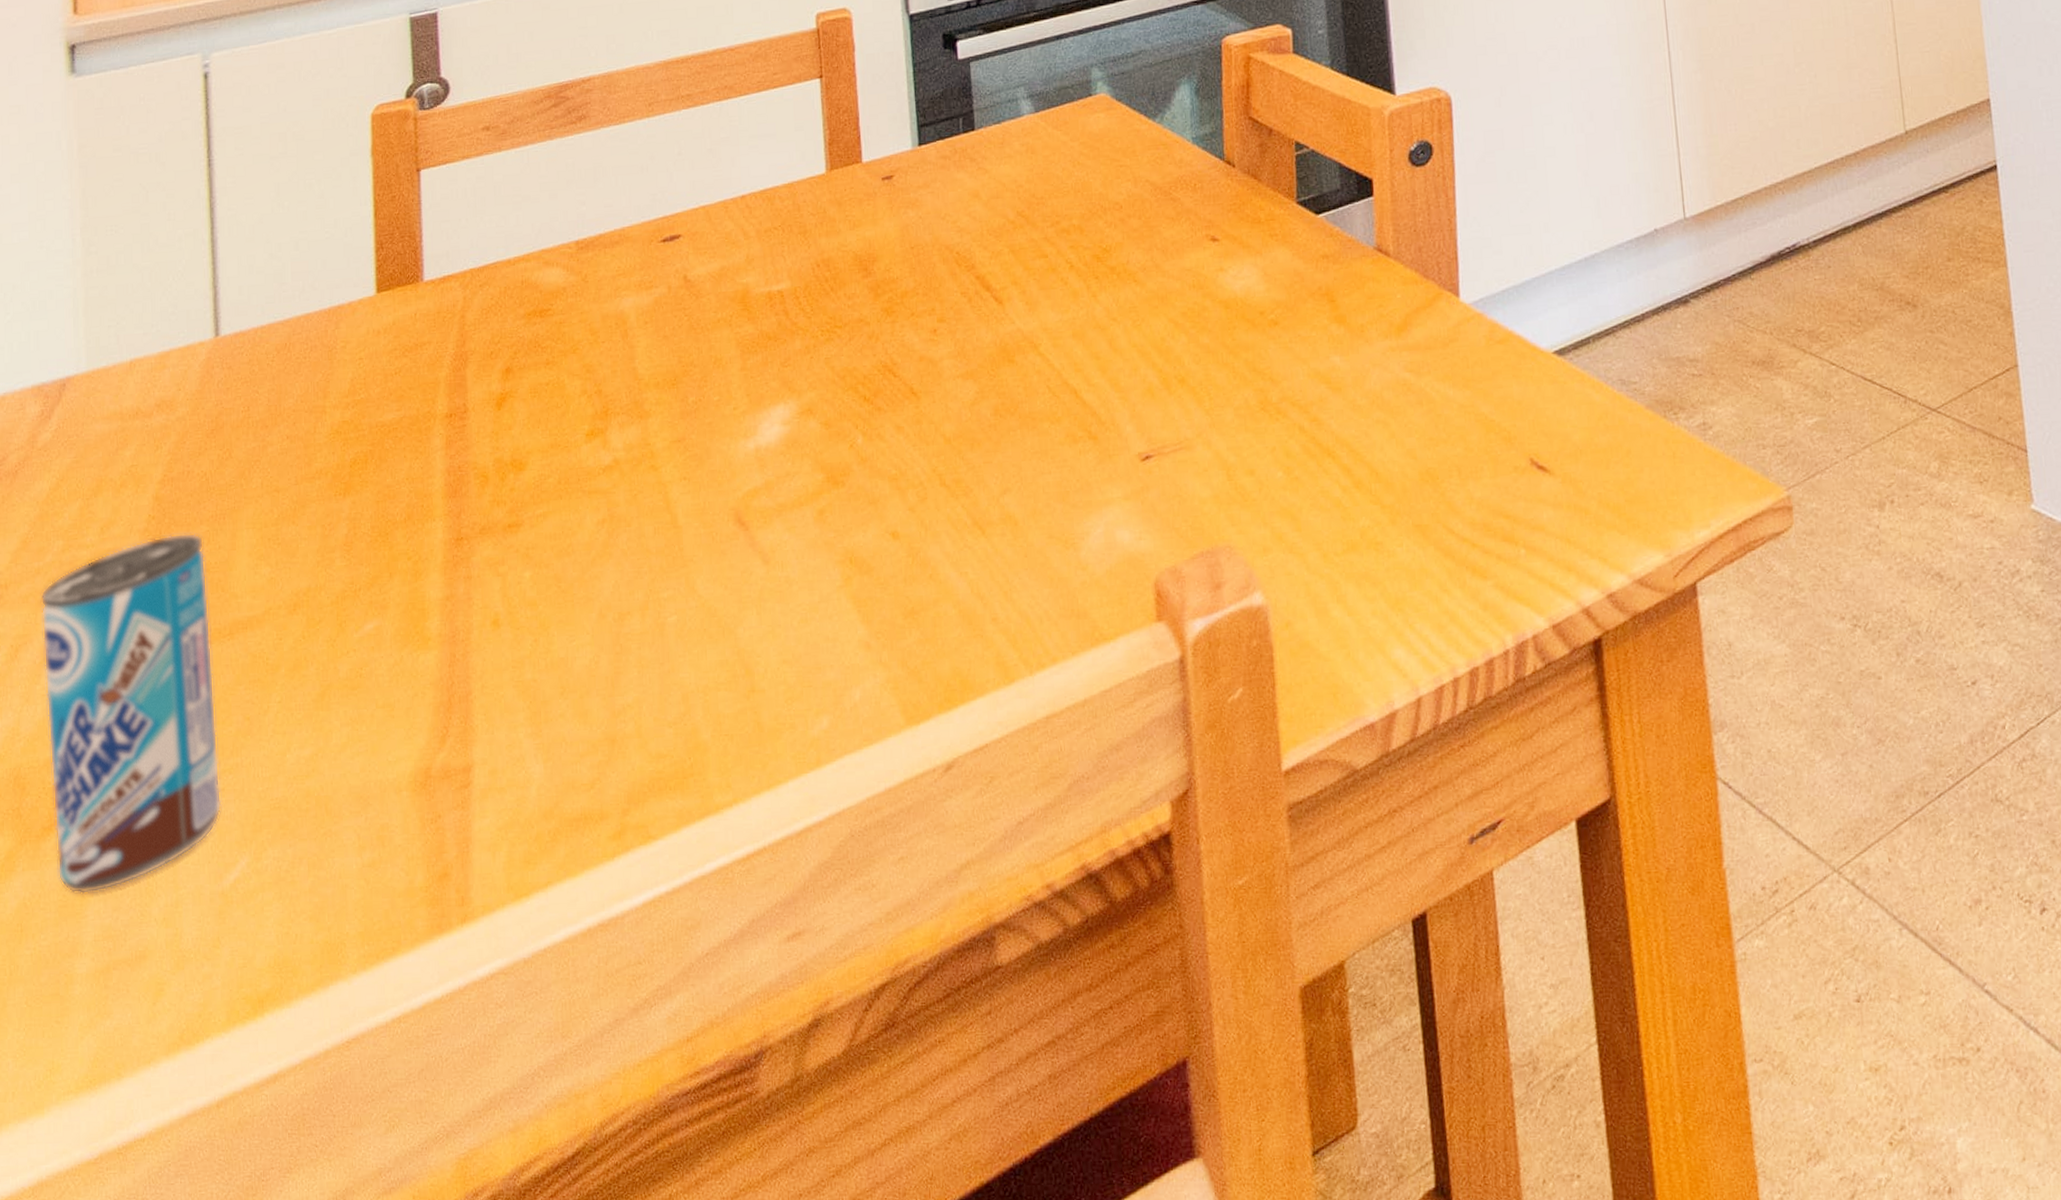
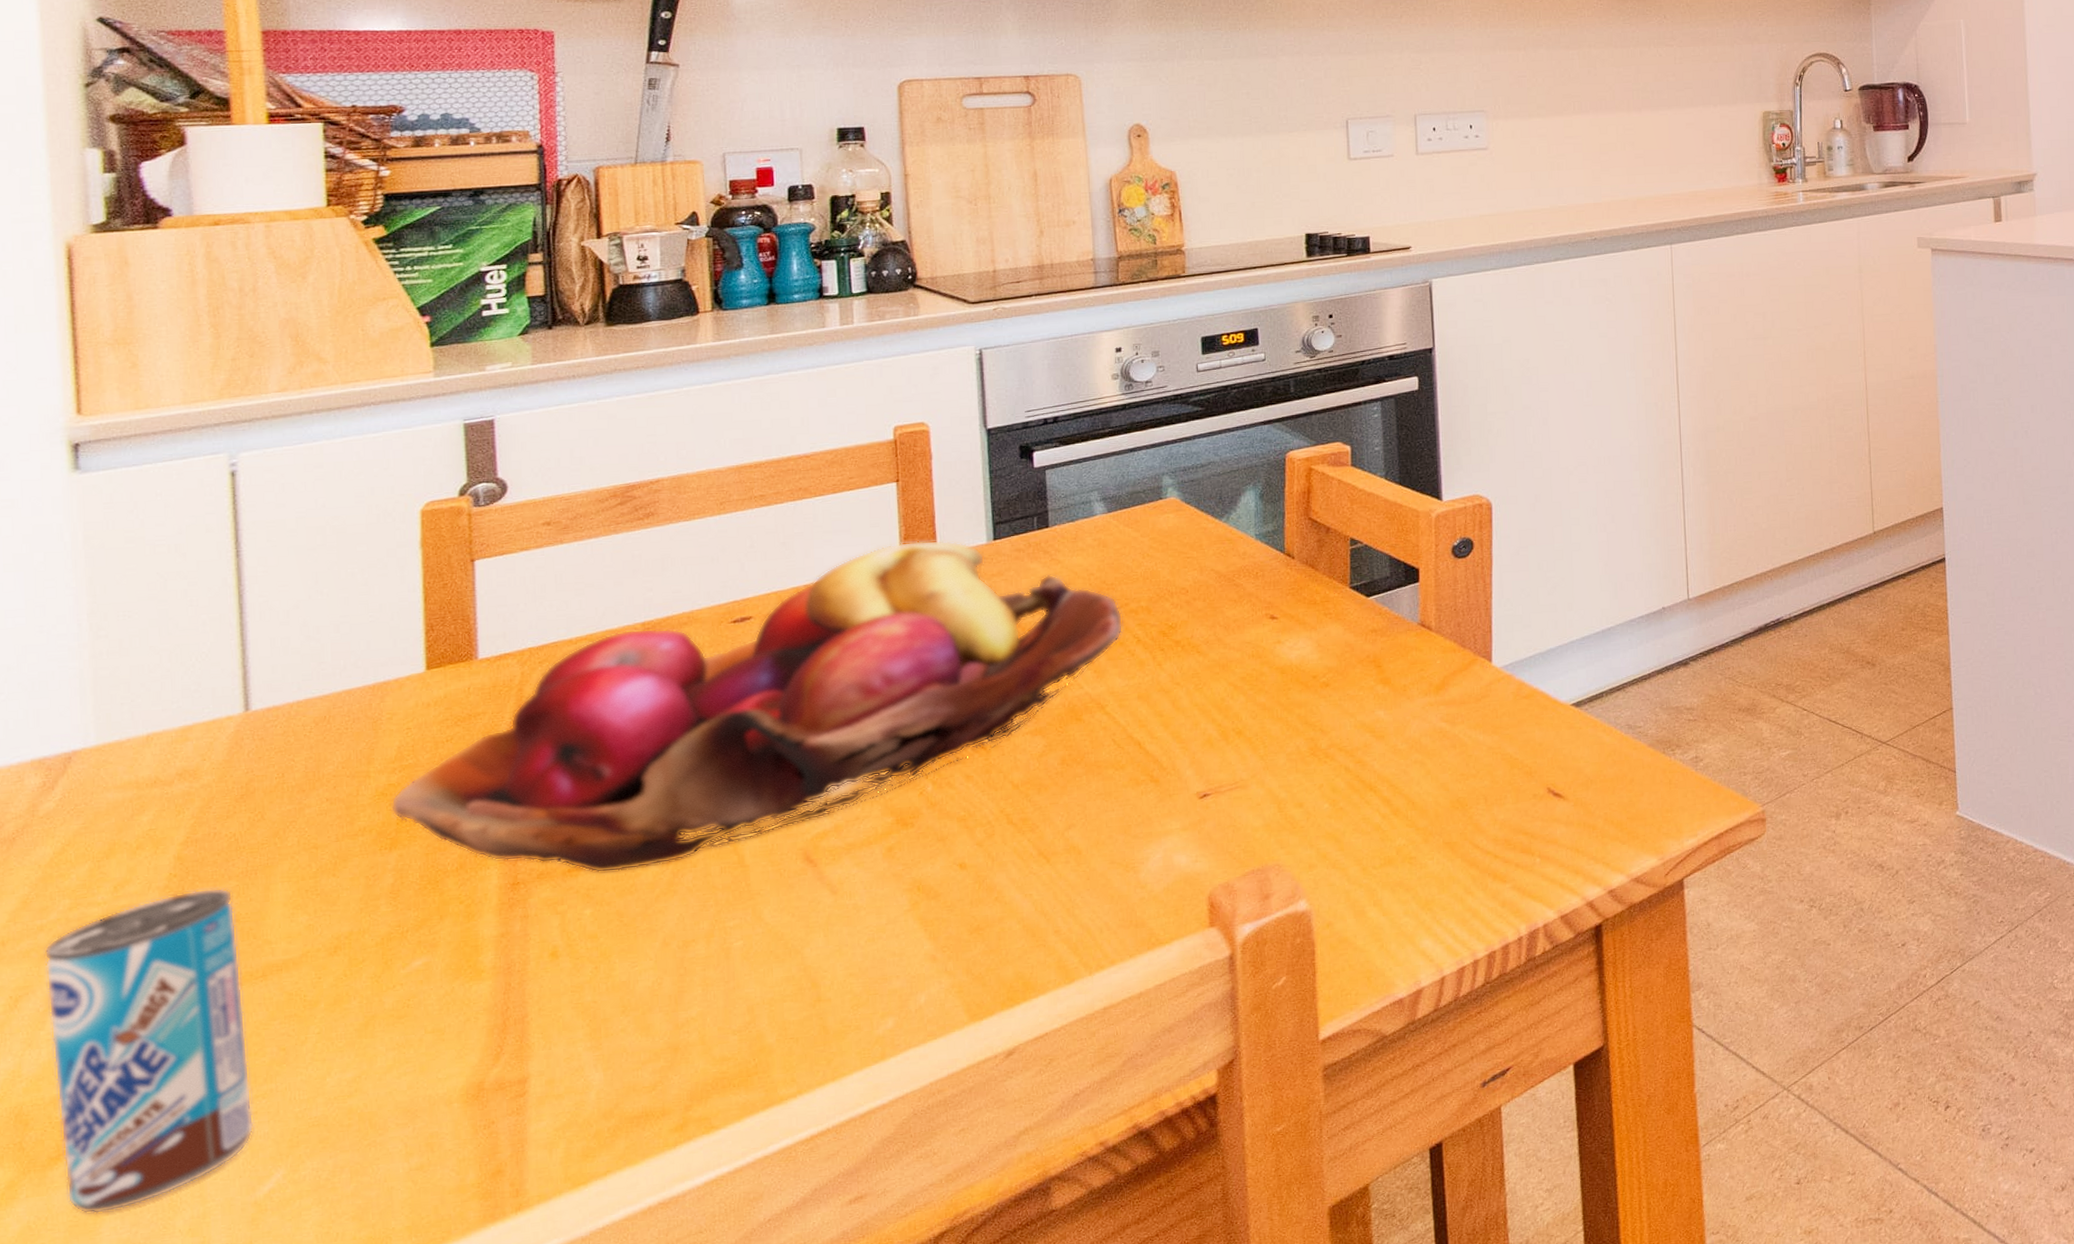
fruit basket: none [345,145,1055,530] -> present [391,540,1123,873]

